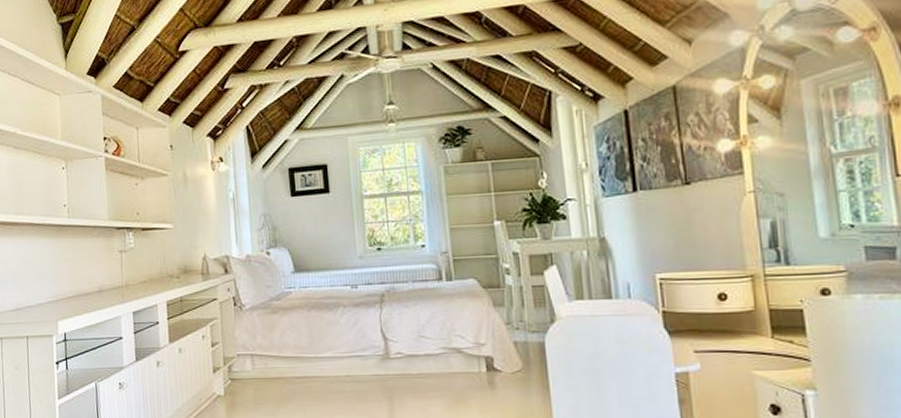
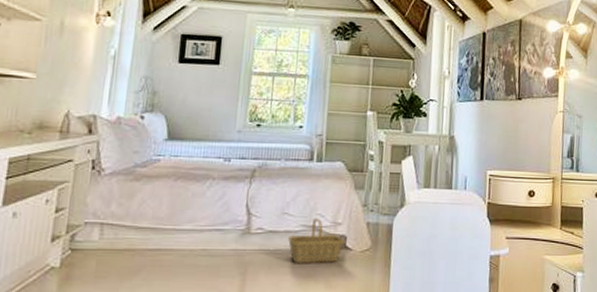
basket: none [428,339,492,388] -> present [287,218,345,264]

